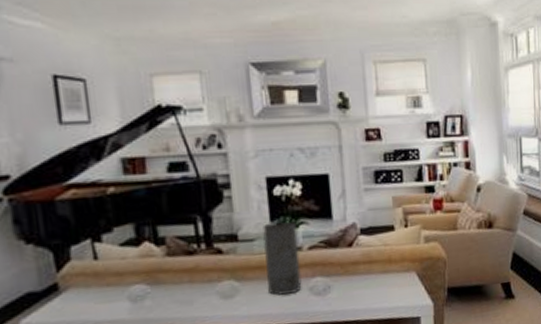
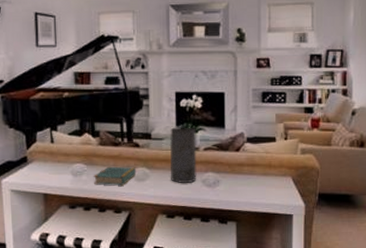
book: none [160,280,222,310] -> present [93,166,137,186]

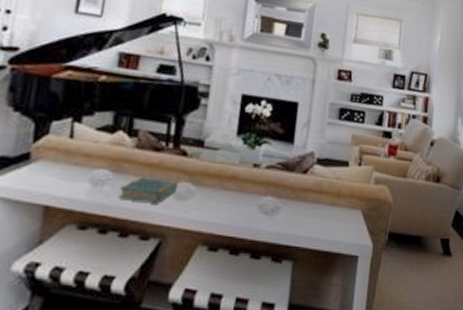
vase: present [169,127,197,183] -> none [219,136,260,207]

